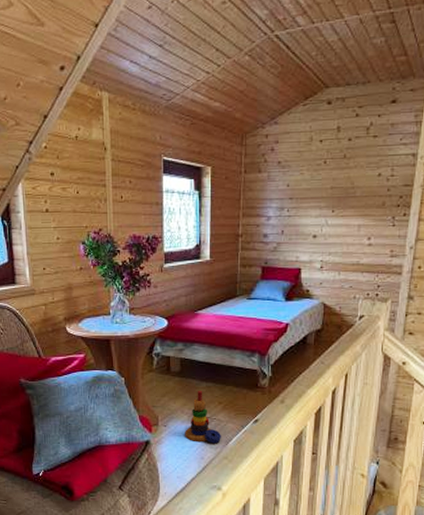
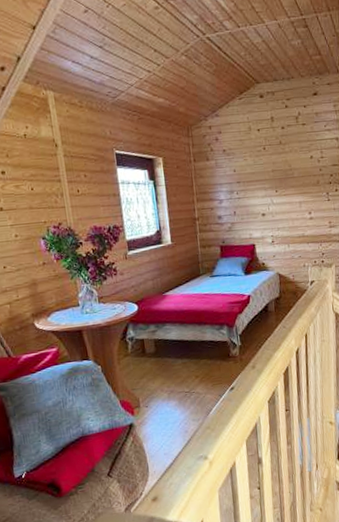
stacking toy: present [185,390,221,444] -> none [166,367,202,417]

